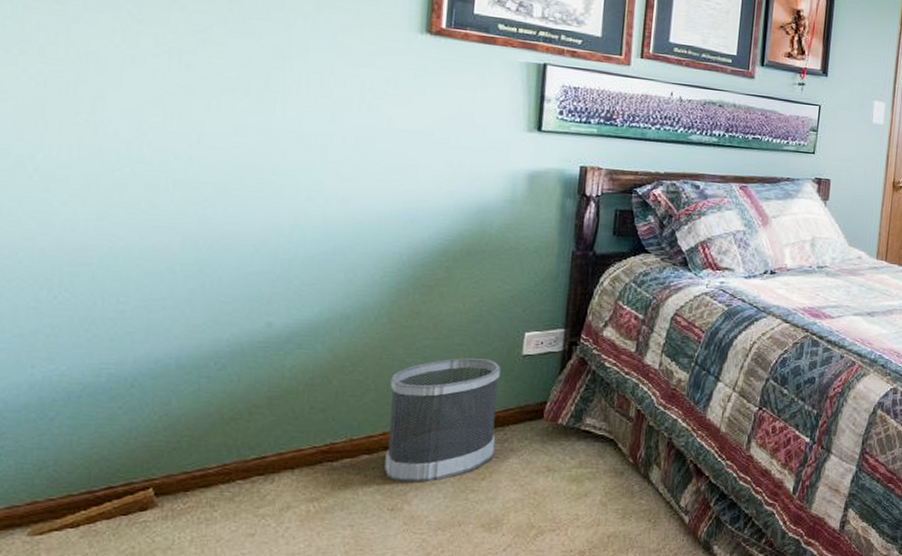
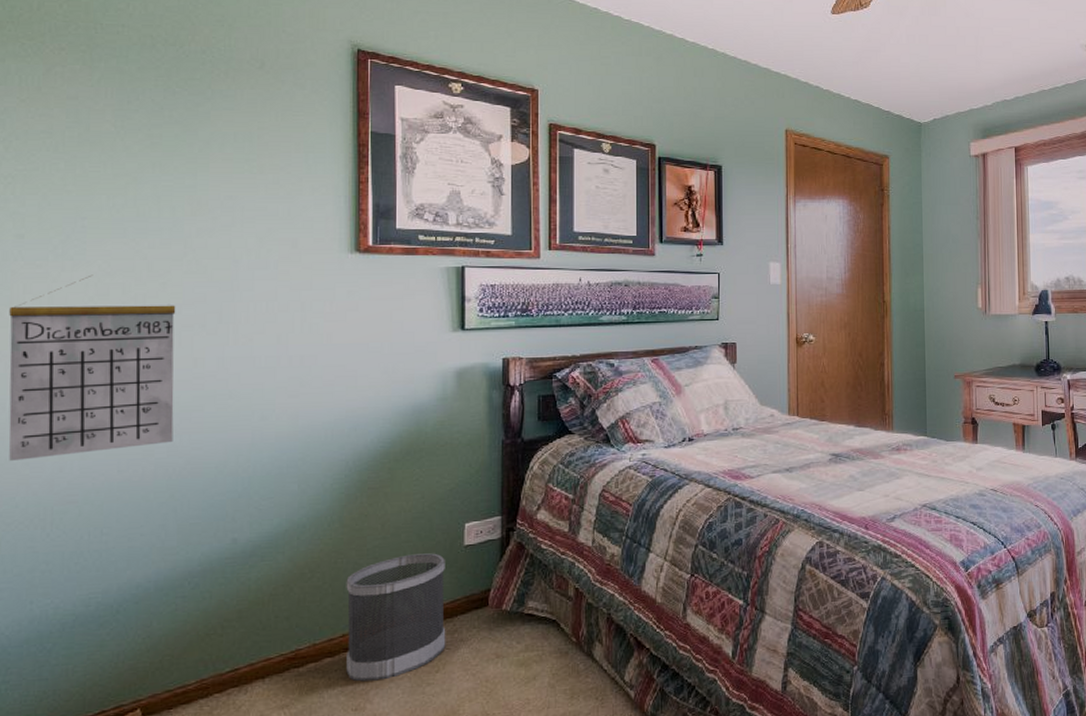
calendar: none [12,19,217,214] -> present [8,274,176,462]

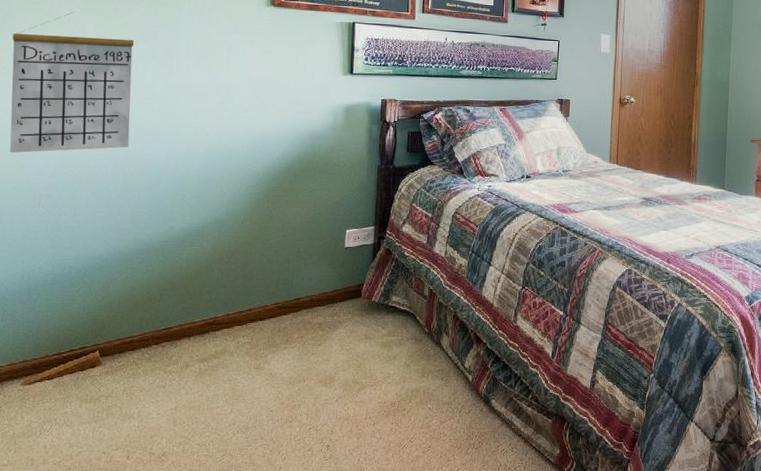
wastebasket: present [346,553,446,682] -> none [251,251,330,347]

